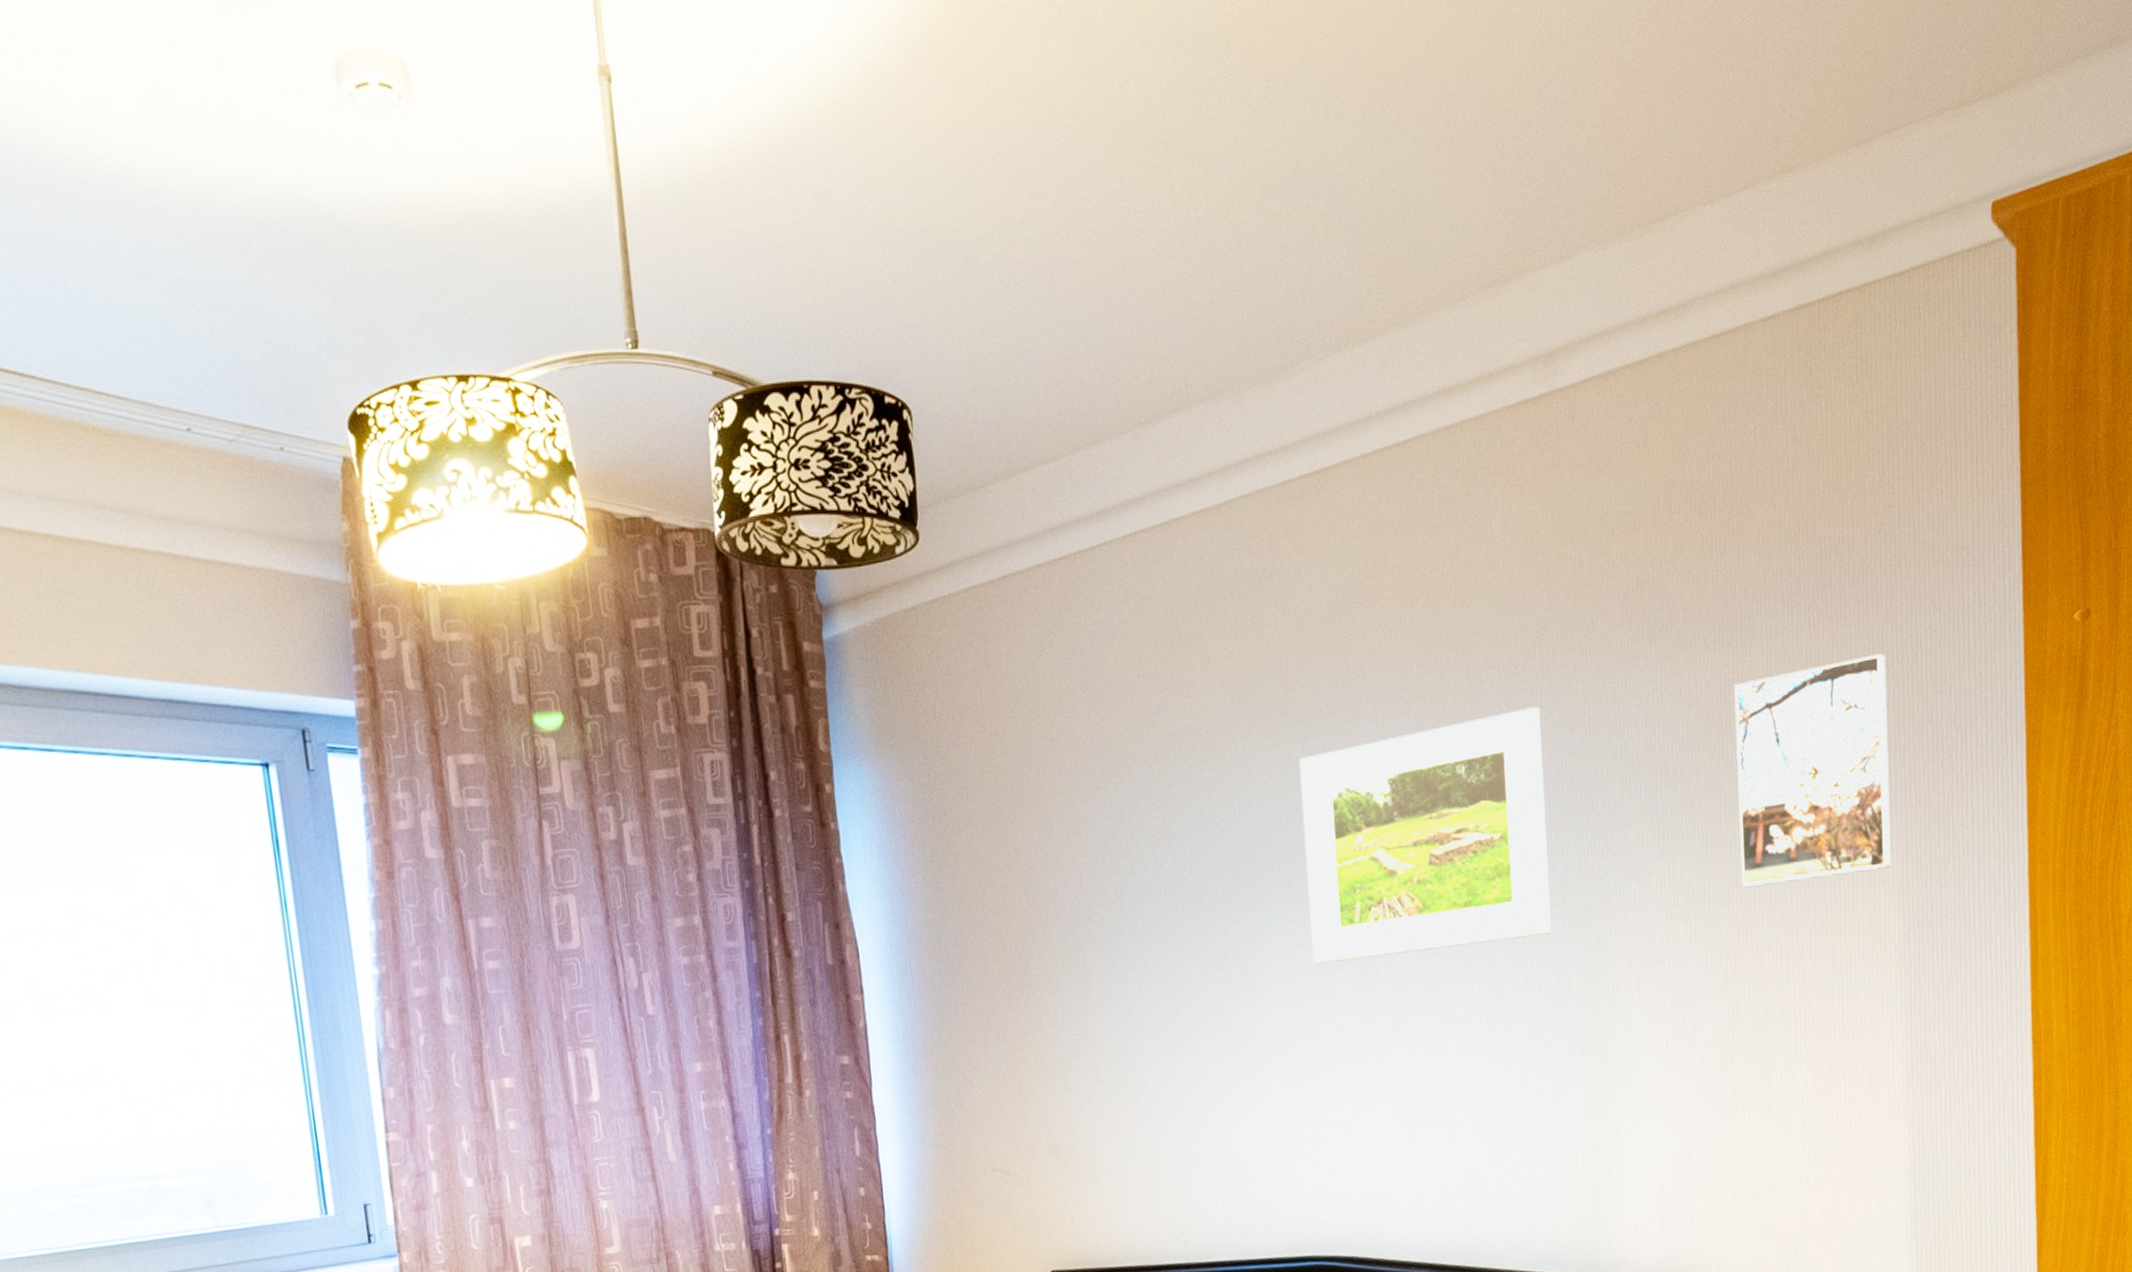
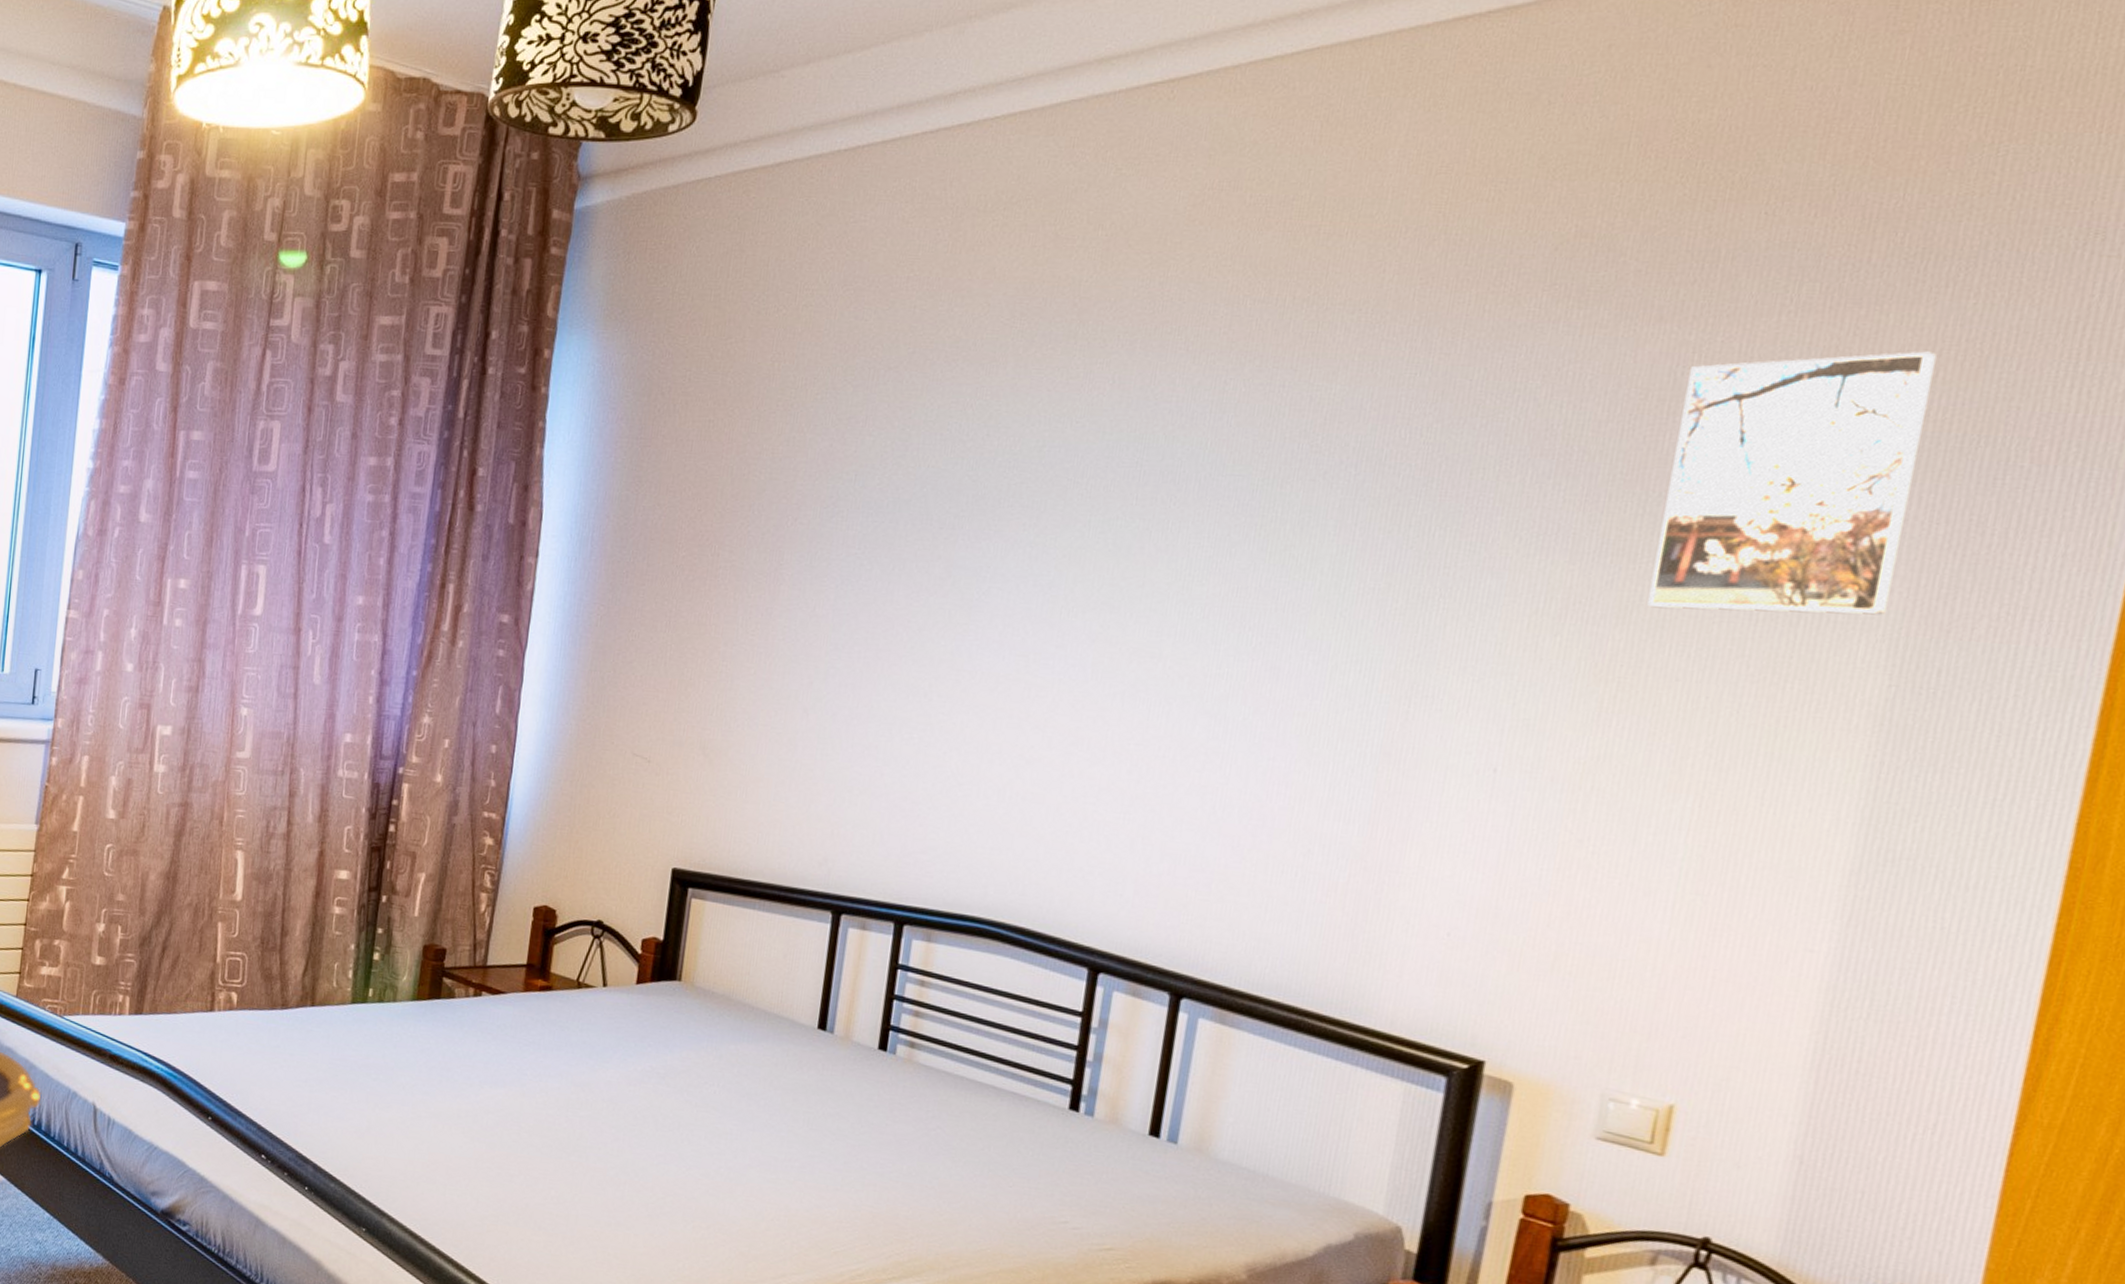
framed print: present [1298,707,1551,965] -> none [1047,362,1405,621]

